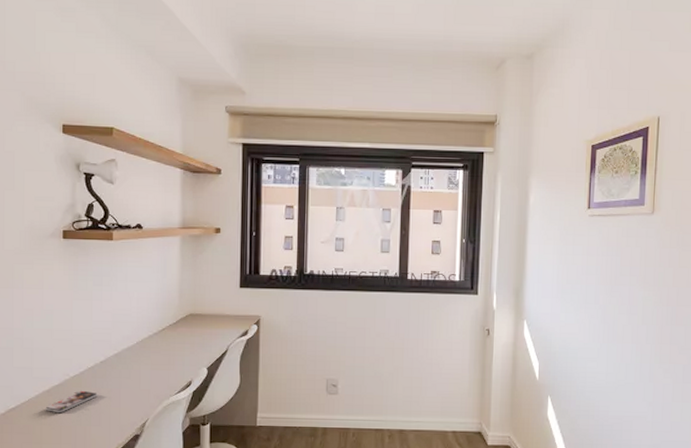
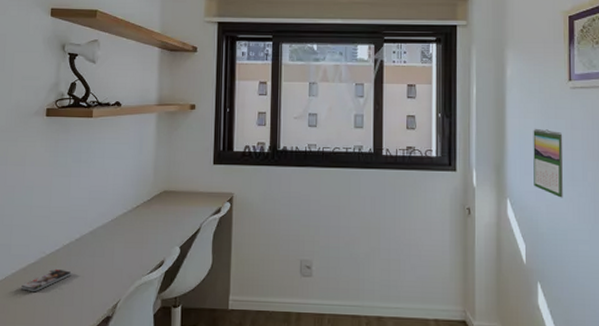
calendar: none [549,254,579,320] -> present [533,128,563,198]

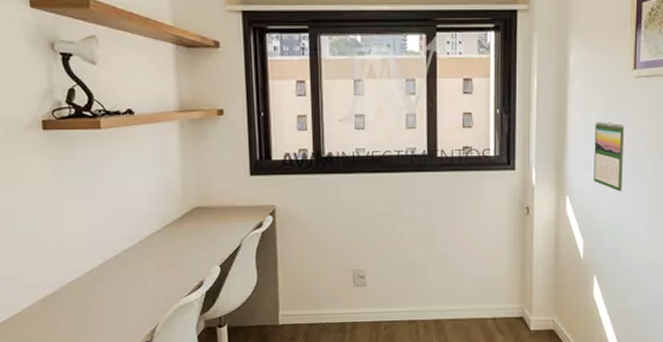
smartphone: present [20,268,72,293] -> none [41,297,99,324]

